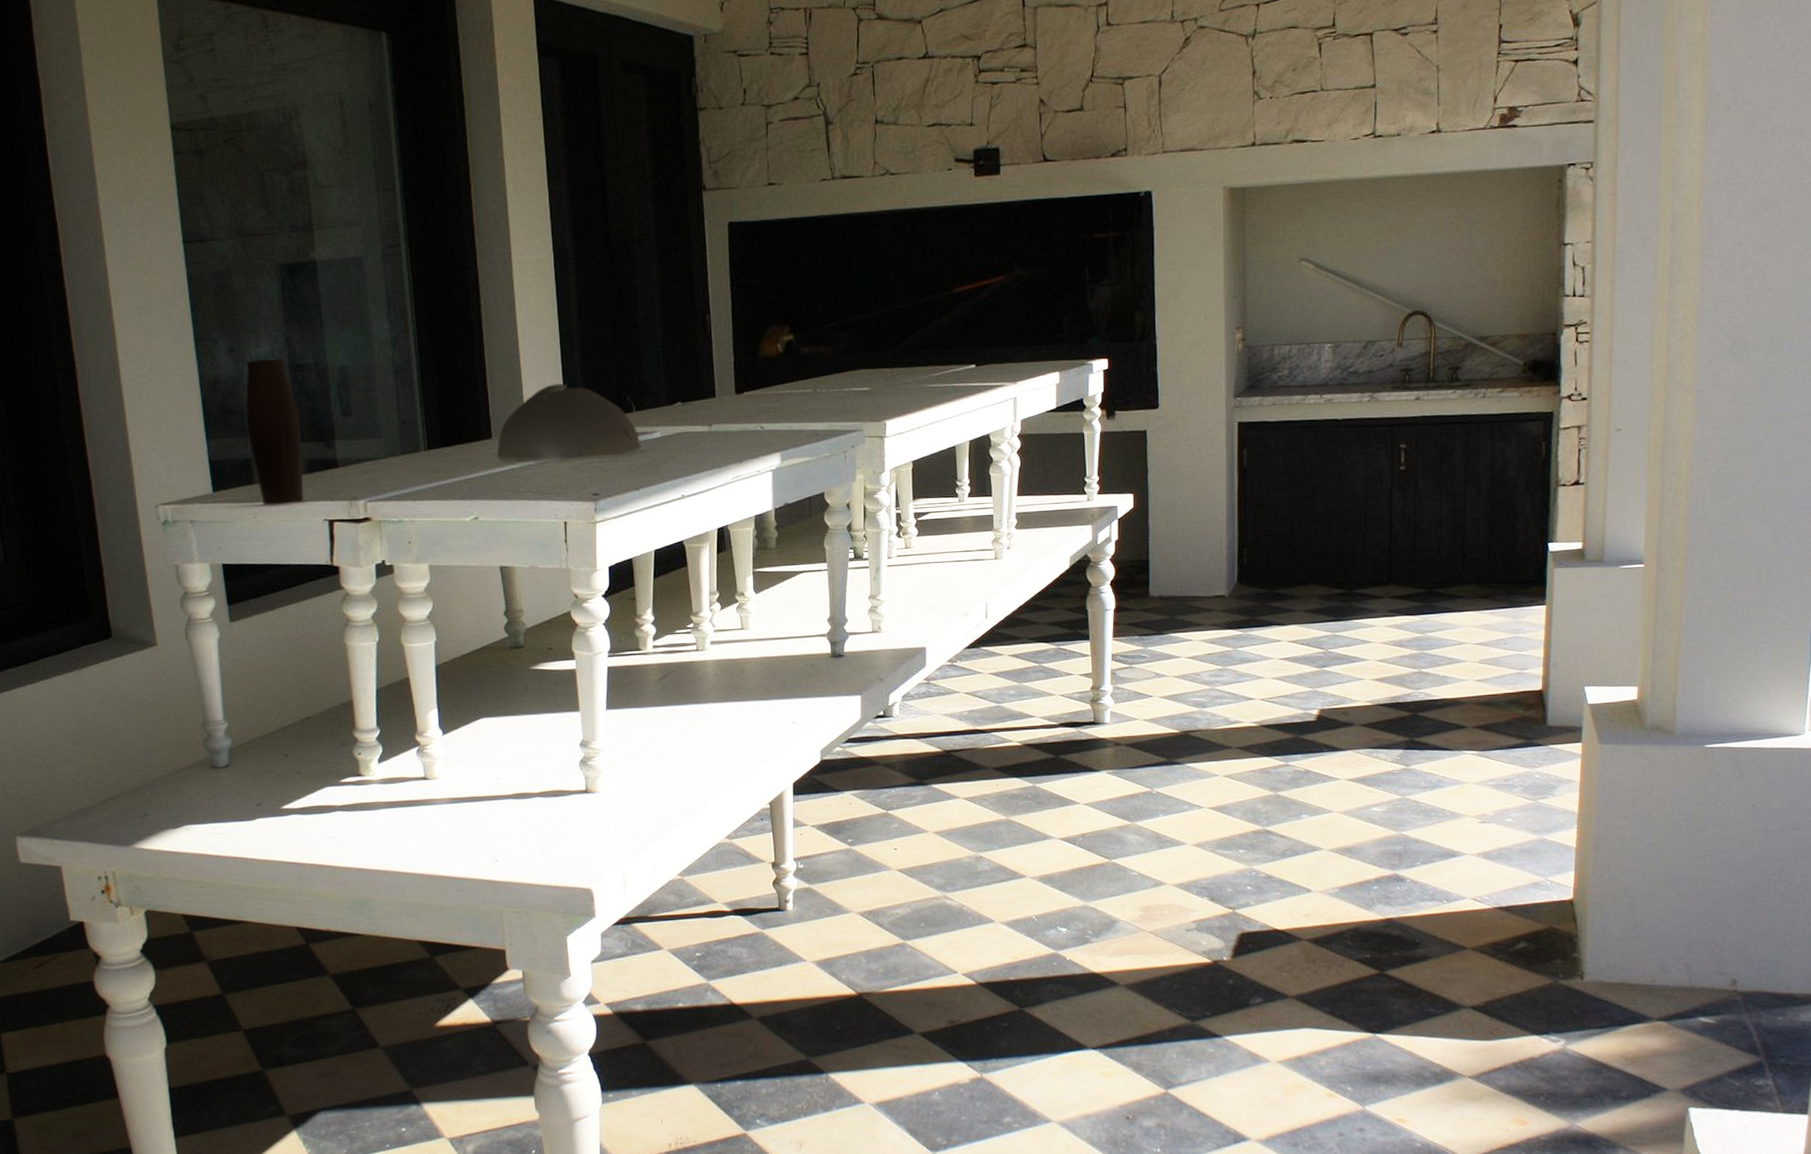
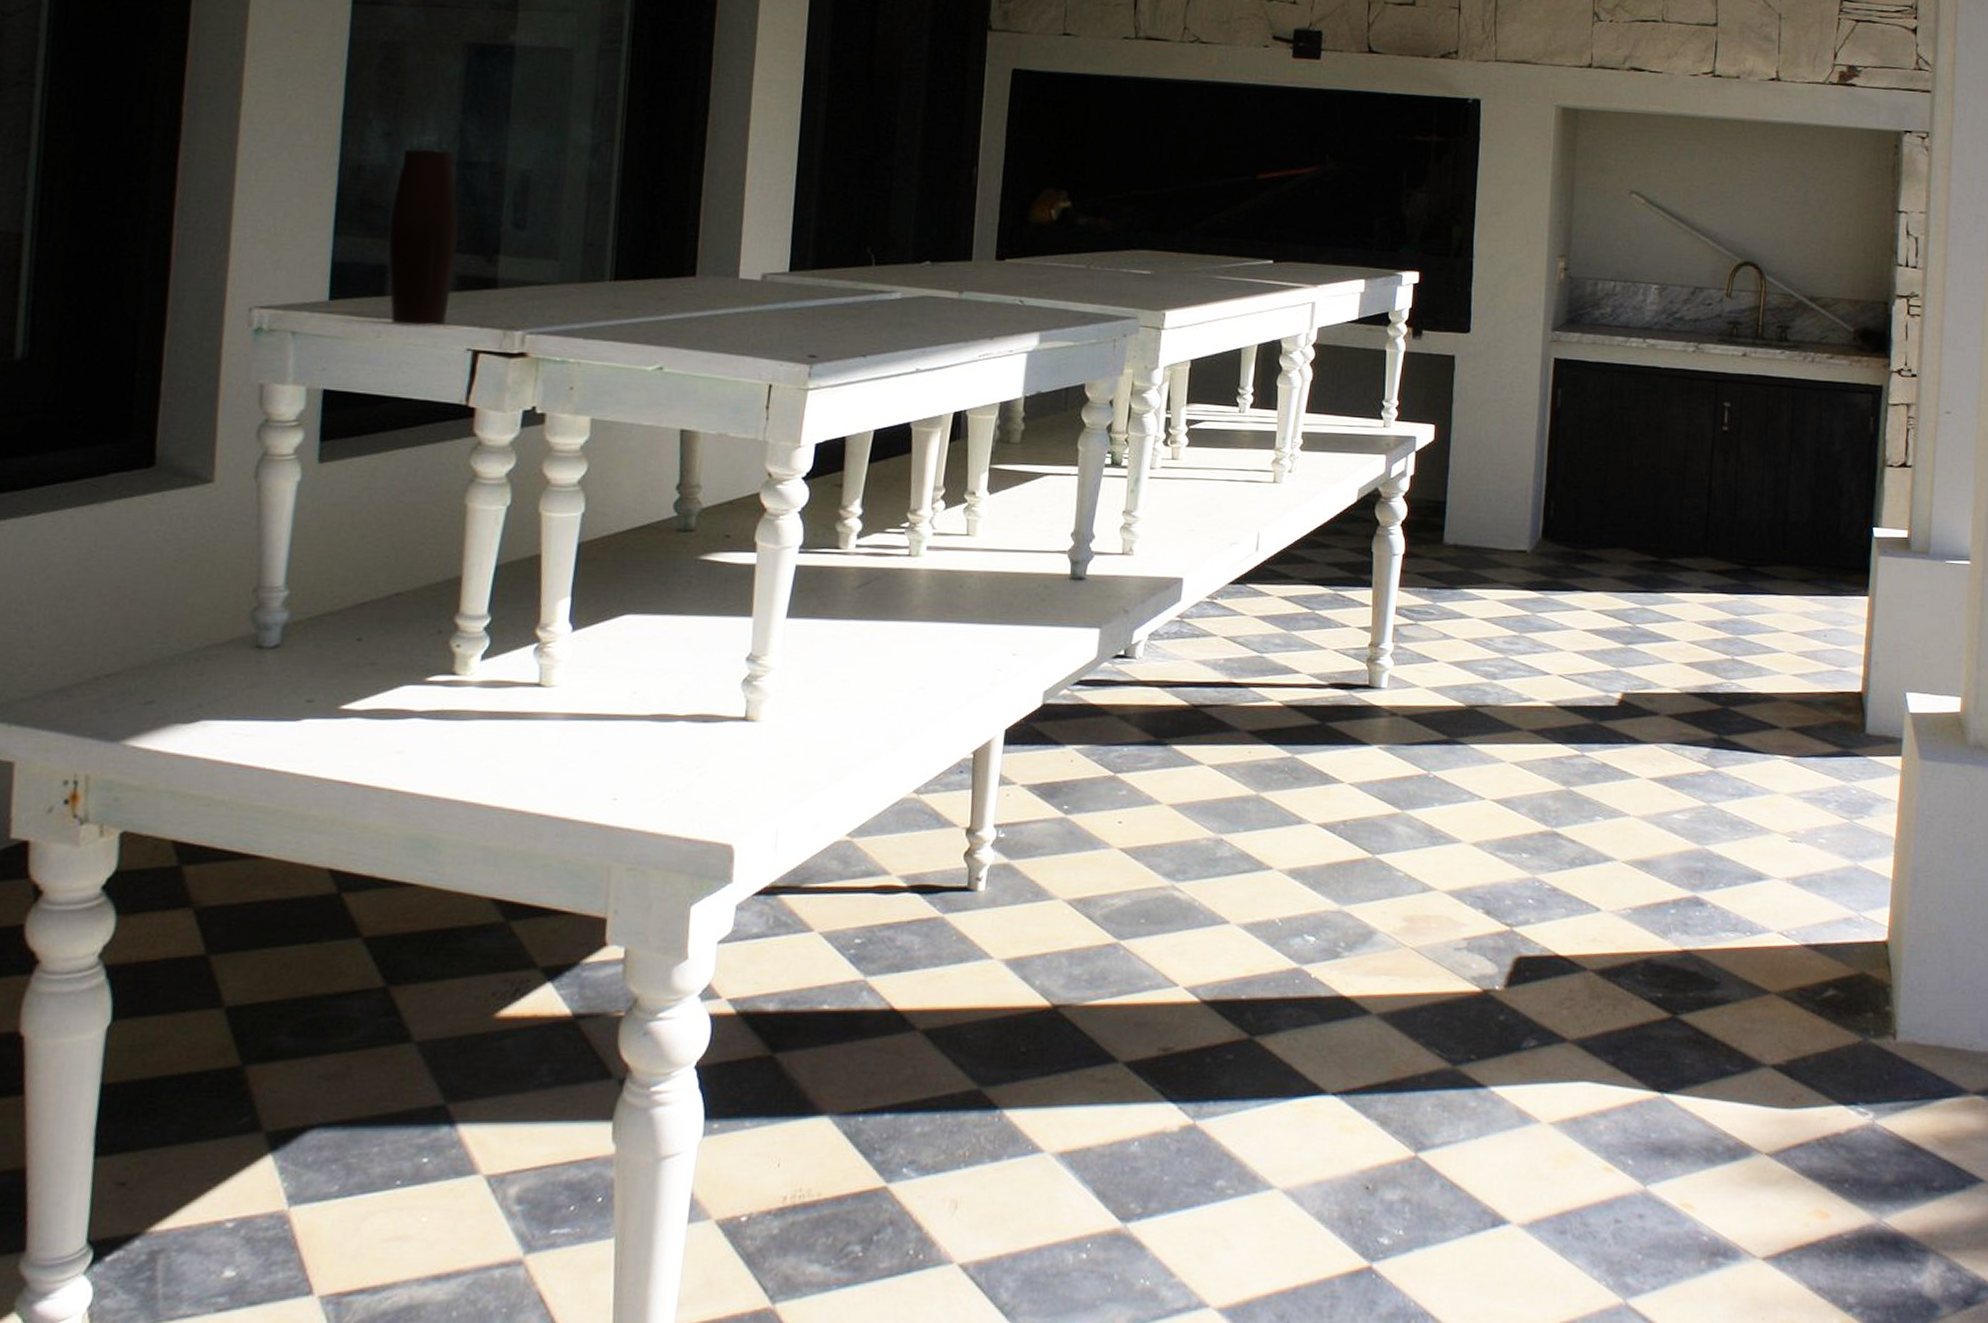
bowl: present [496,383,642,463] -> none [697,222,876,314]

